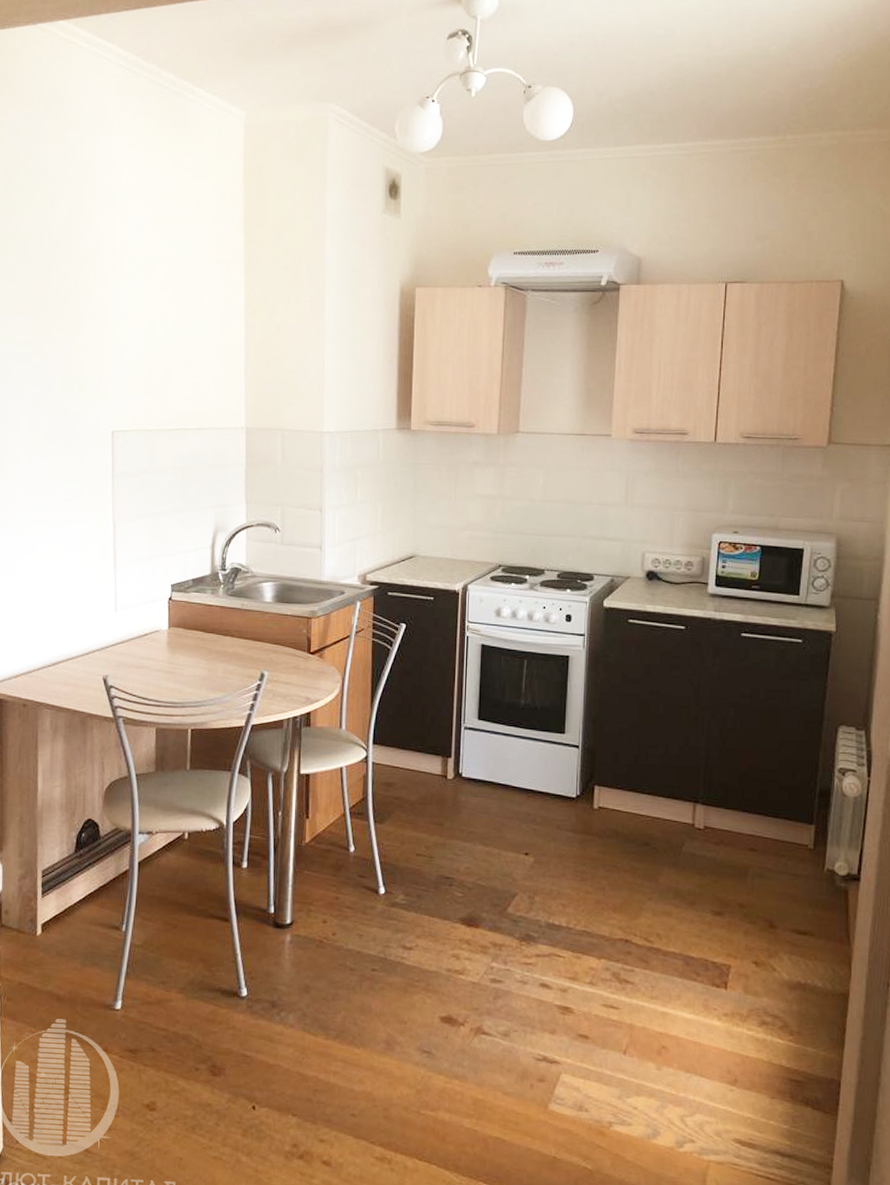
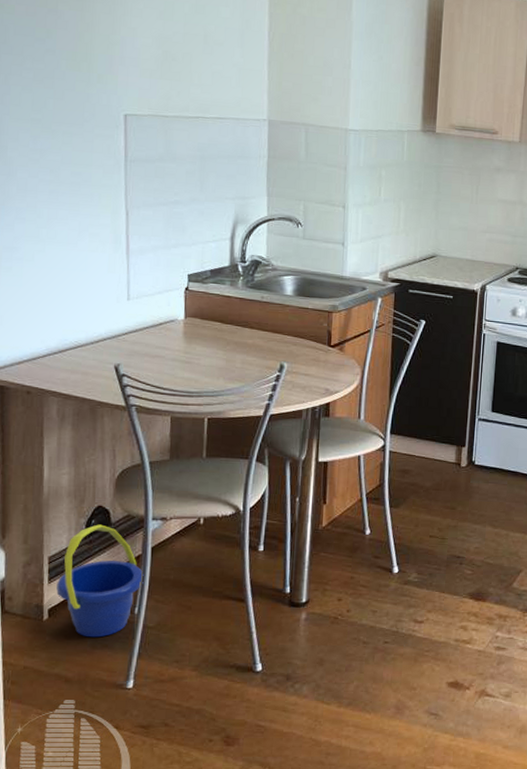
bucket: none [49,838,131,955] -> present [56,524,144,638]

